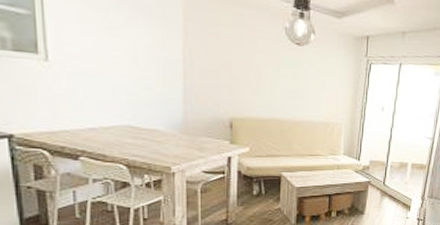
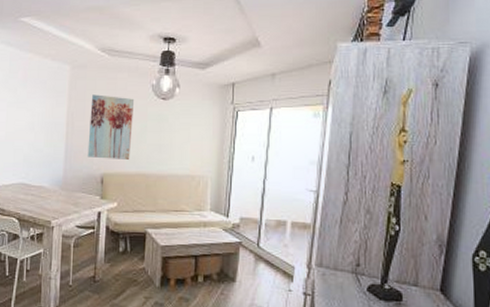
wall art: none [212,30,266,104] -> present [87,94,135,159]

